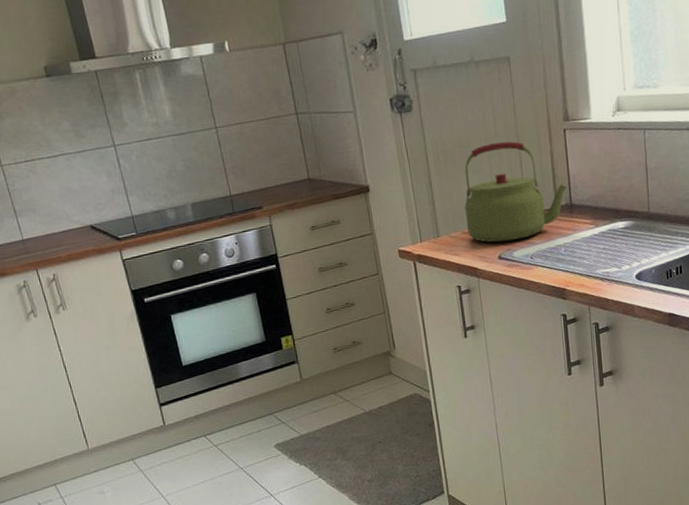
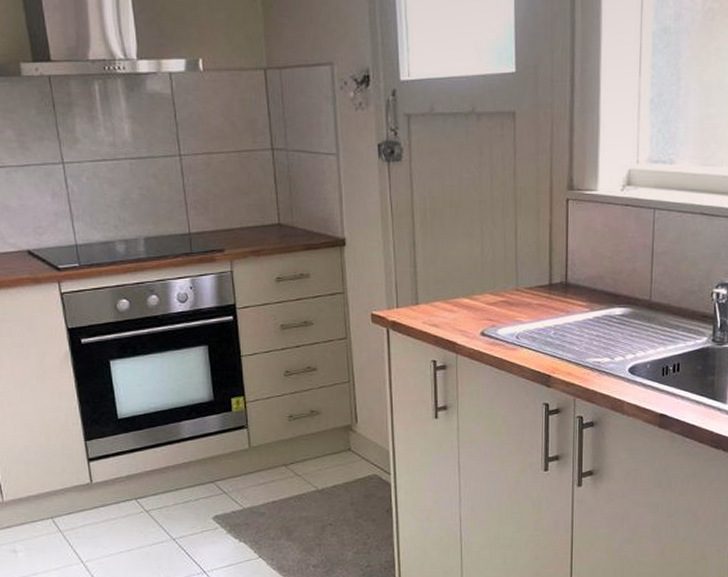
kettle: present [464,141,567,243] -> none [449,205,563,317]

